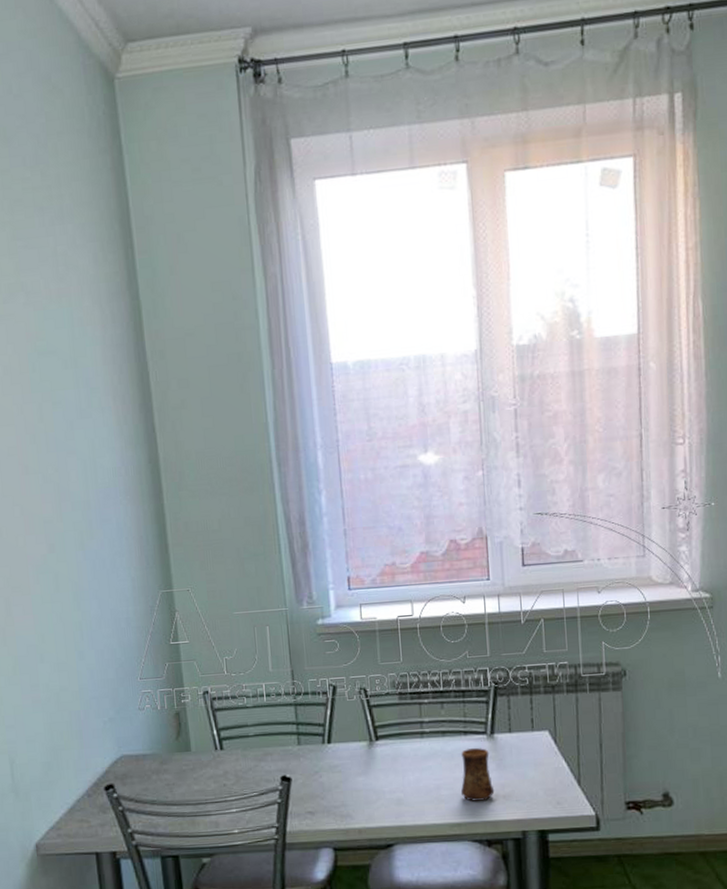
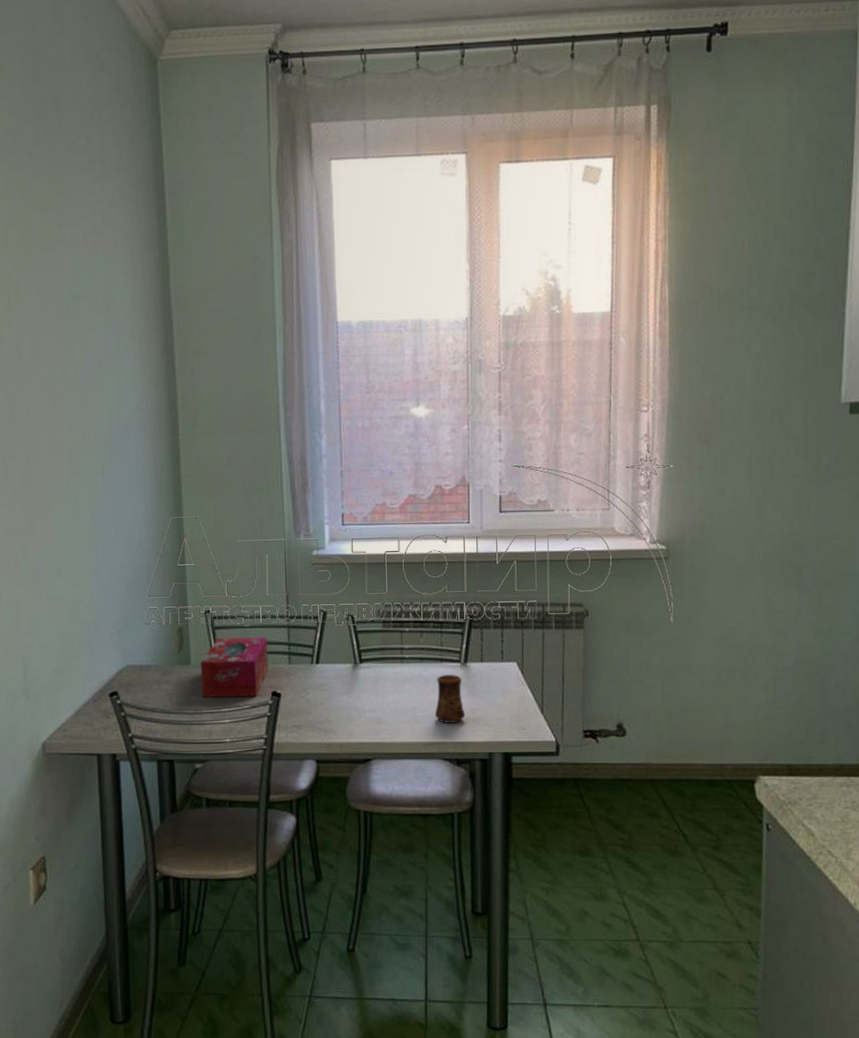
tissue box: none [201,717,276,786] -> present [200,637,269,698]

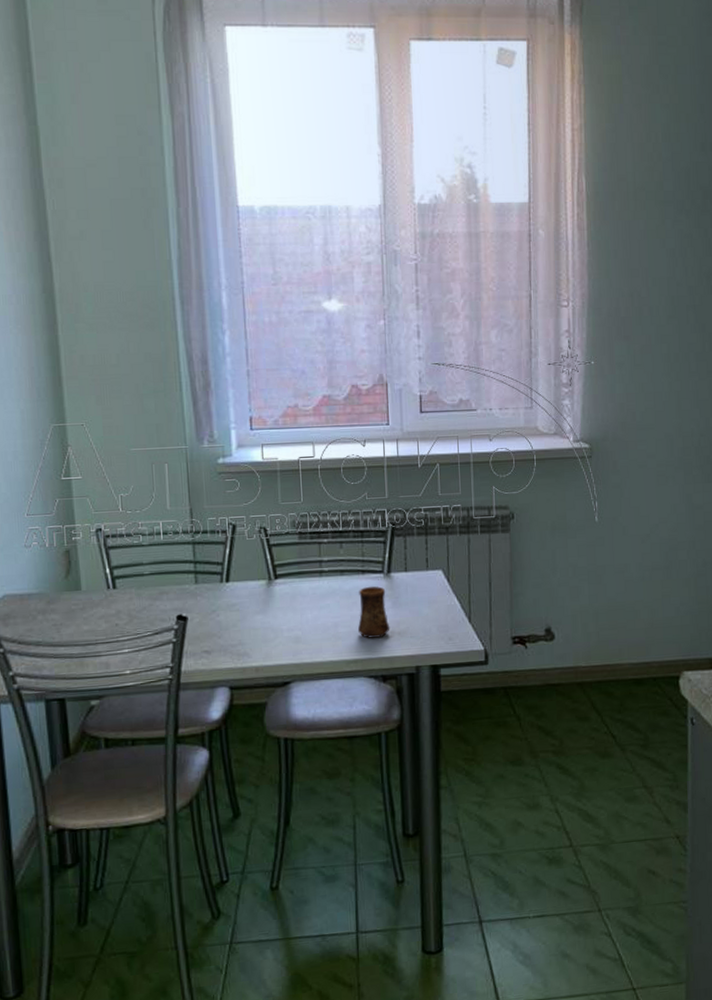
tissue box: present [200,637,269,698] -> none [92,556,172,626]

